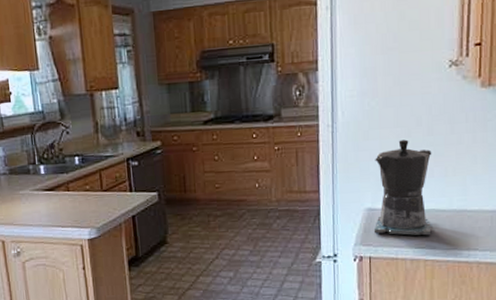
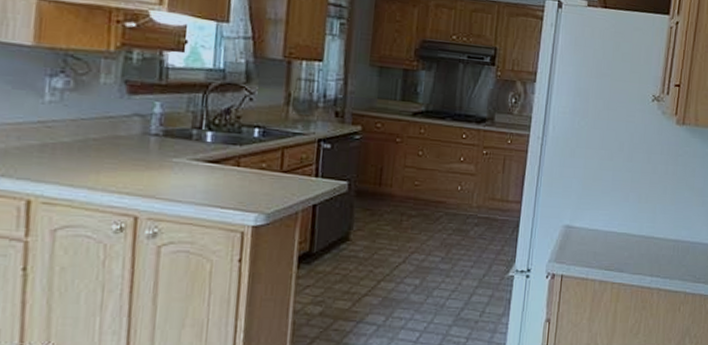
coffee maker: present [373,139,432,236] -> none [568,162,630,259]

